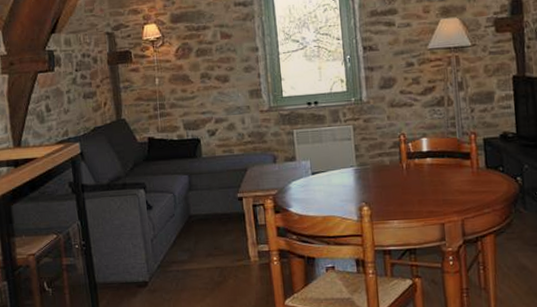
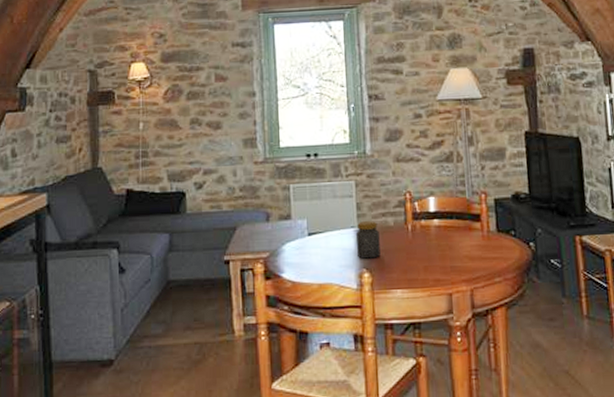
jar: none [355,161,378,194] -> present [356,221,380,259]

